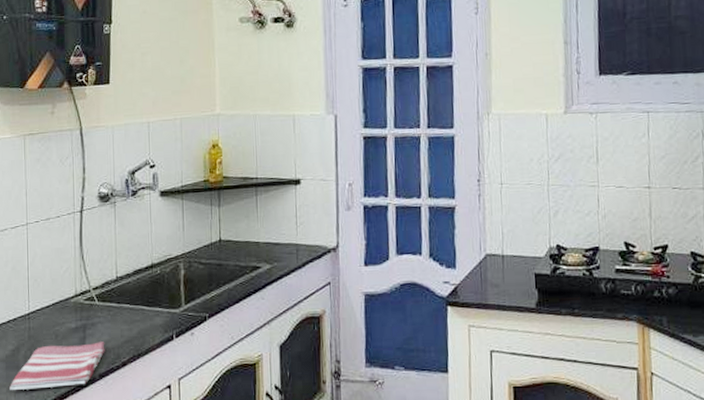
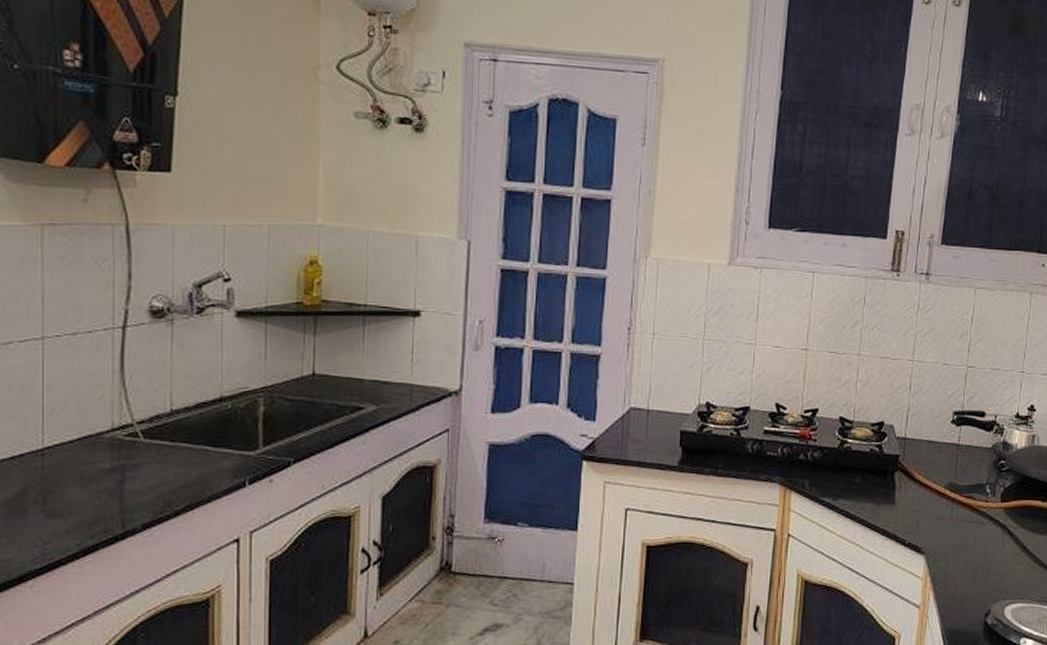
dish towel: present [10,341,105,390] -> none [11,486,152,541]

